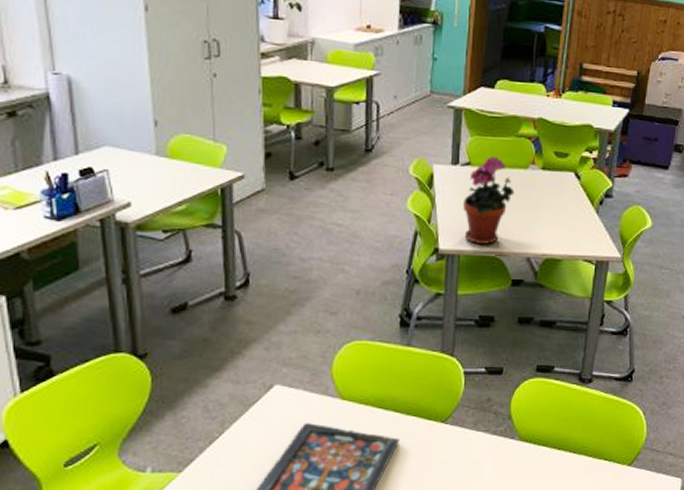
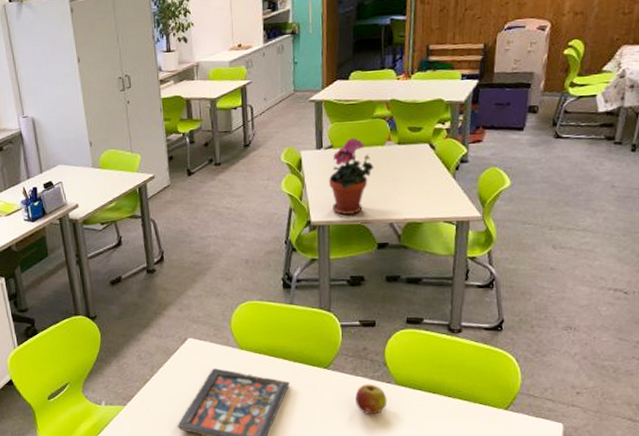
fruit: none [474,440,509,476] -> present [355,384,387,415]

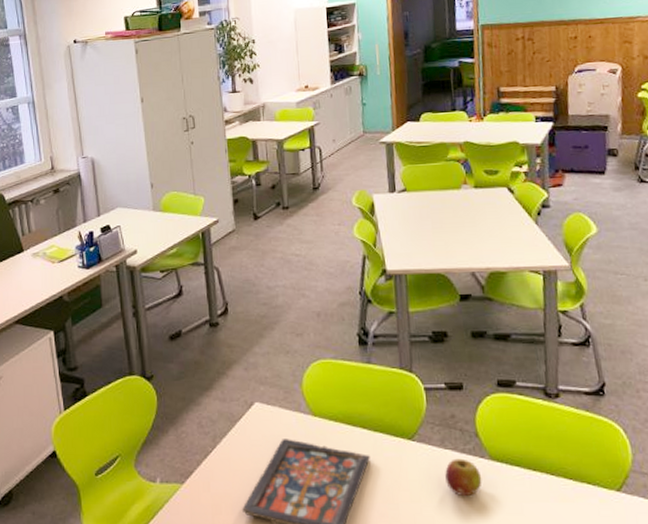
potted plant: present [329,138,374,215] -> none [404,181,451,263]

